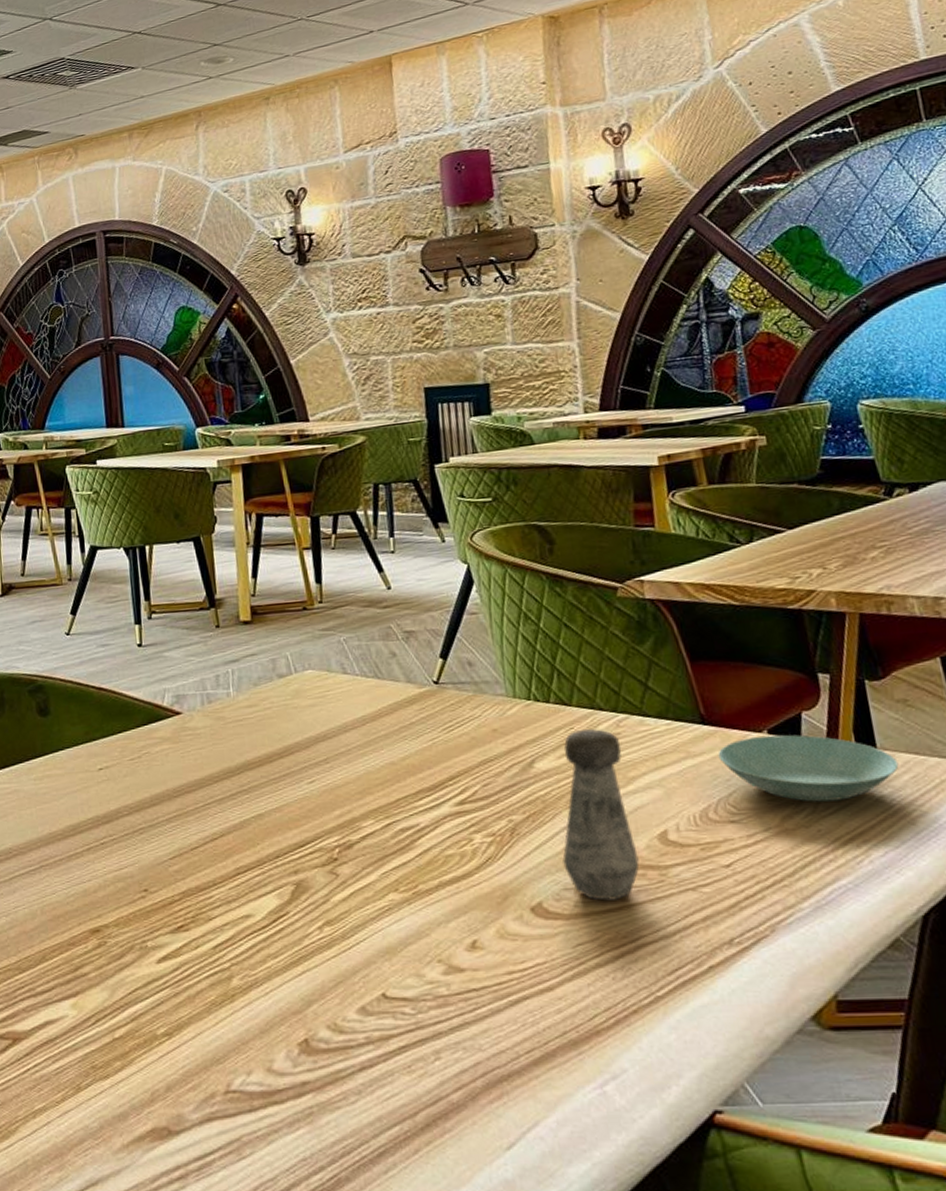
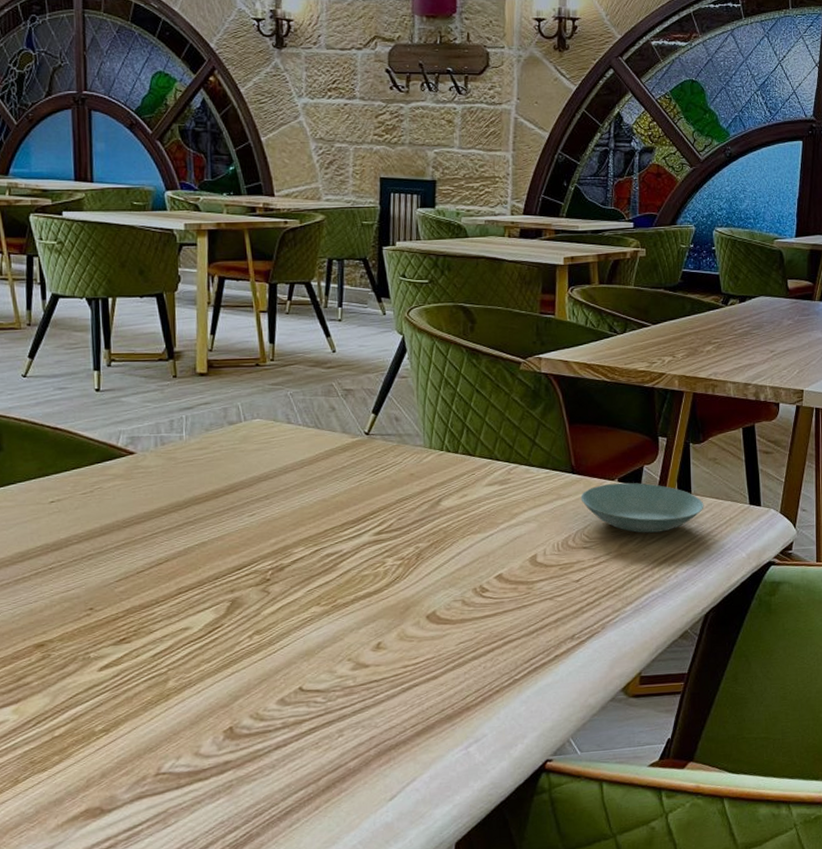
salt shaker: present [562,729,640,901] -> none [455,475,513,609]

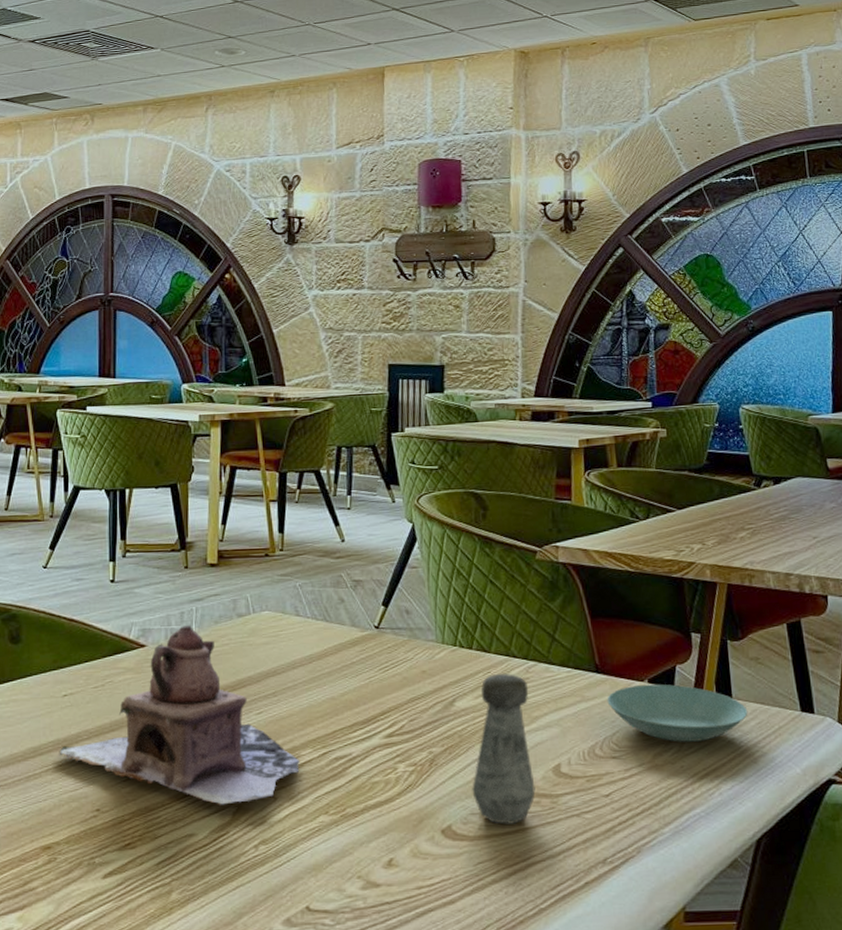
teapot: none [48,433,292,601] -> present [59,625,300,805]
salt shaker: none [455,475,513,609] -> present [472,673,536,824]

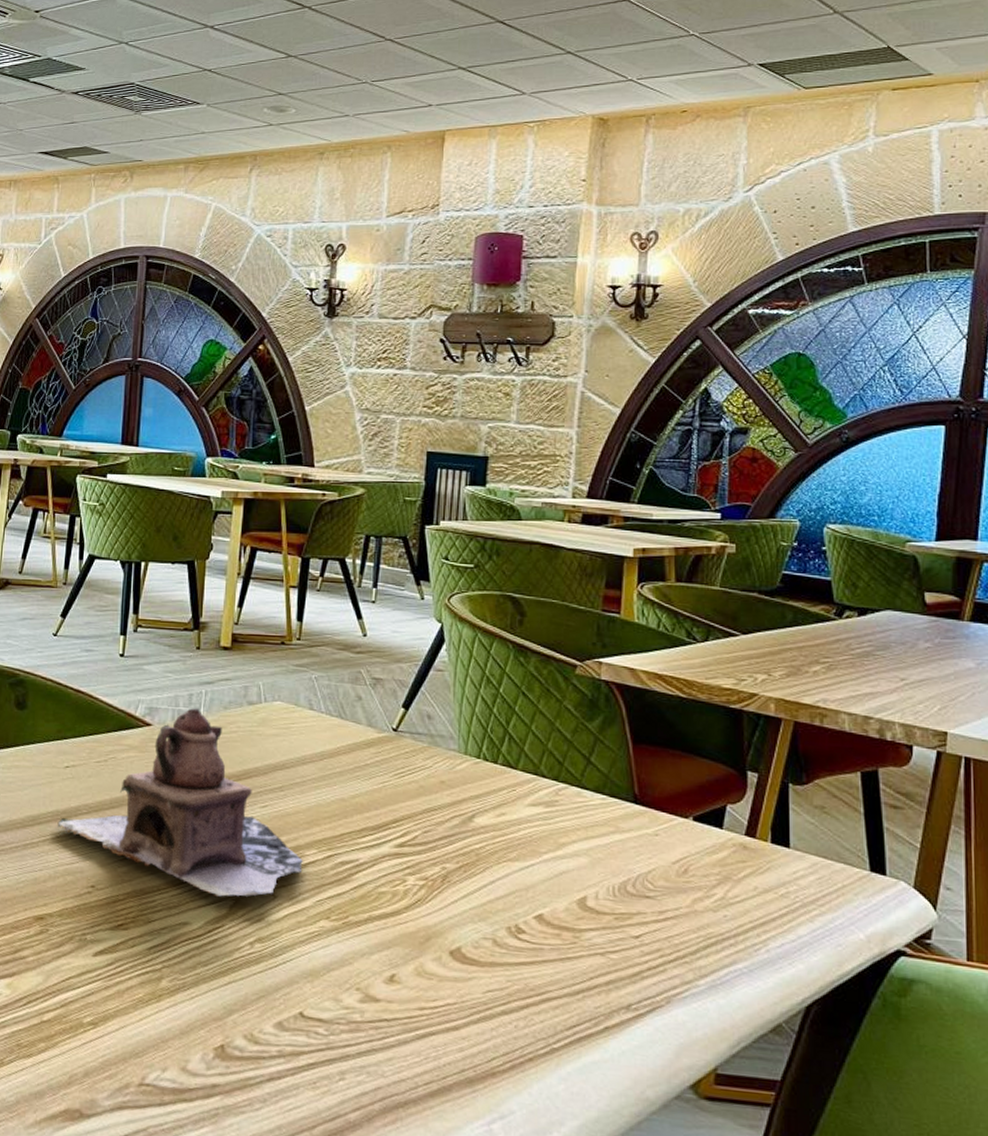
salt shaker: present [472,673,536,824] -> none [486,793,557,955]
saucer: present [607,684,748,742] -> none [644,821,807,891]

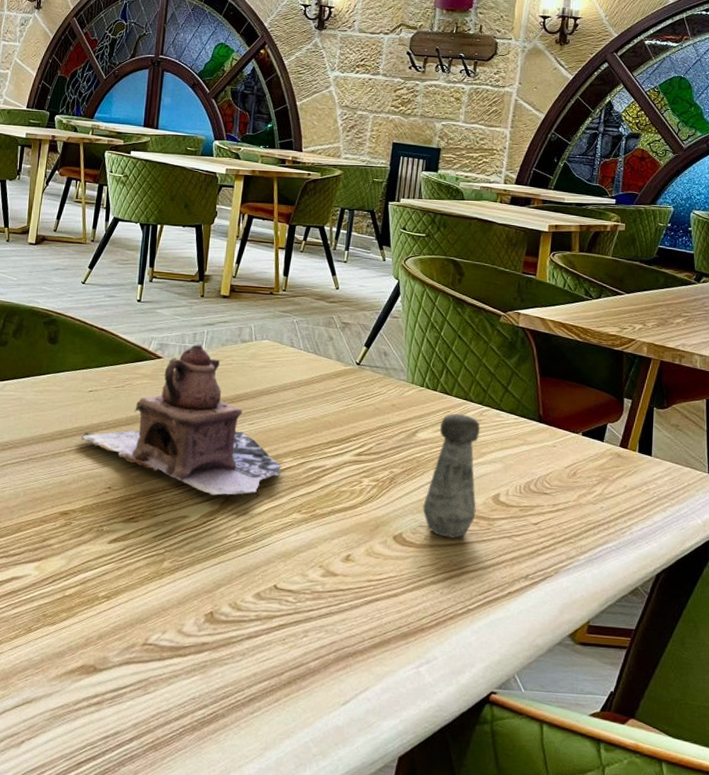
salt shaker: none [486,793,557,955] -> present [423,414,480,538]

